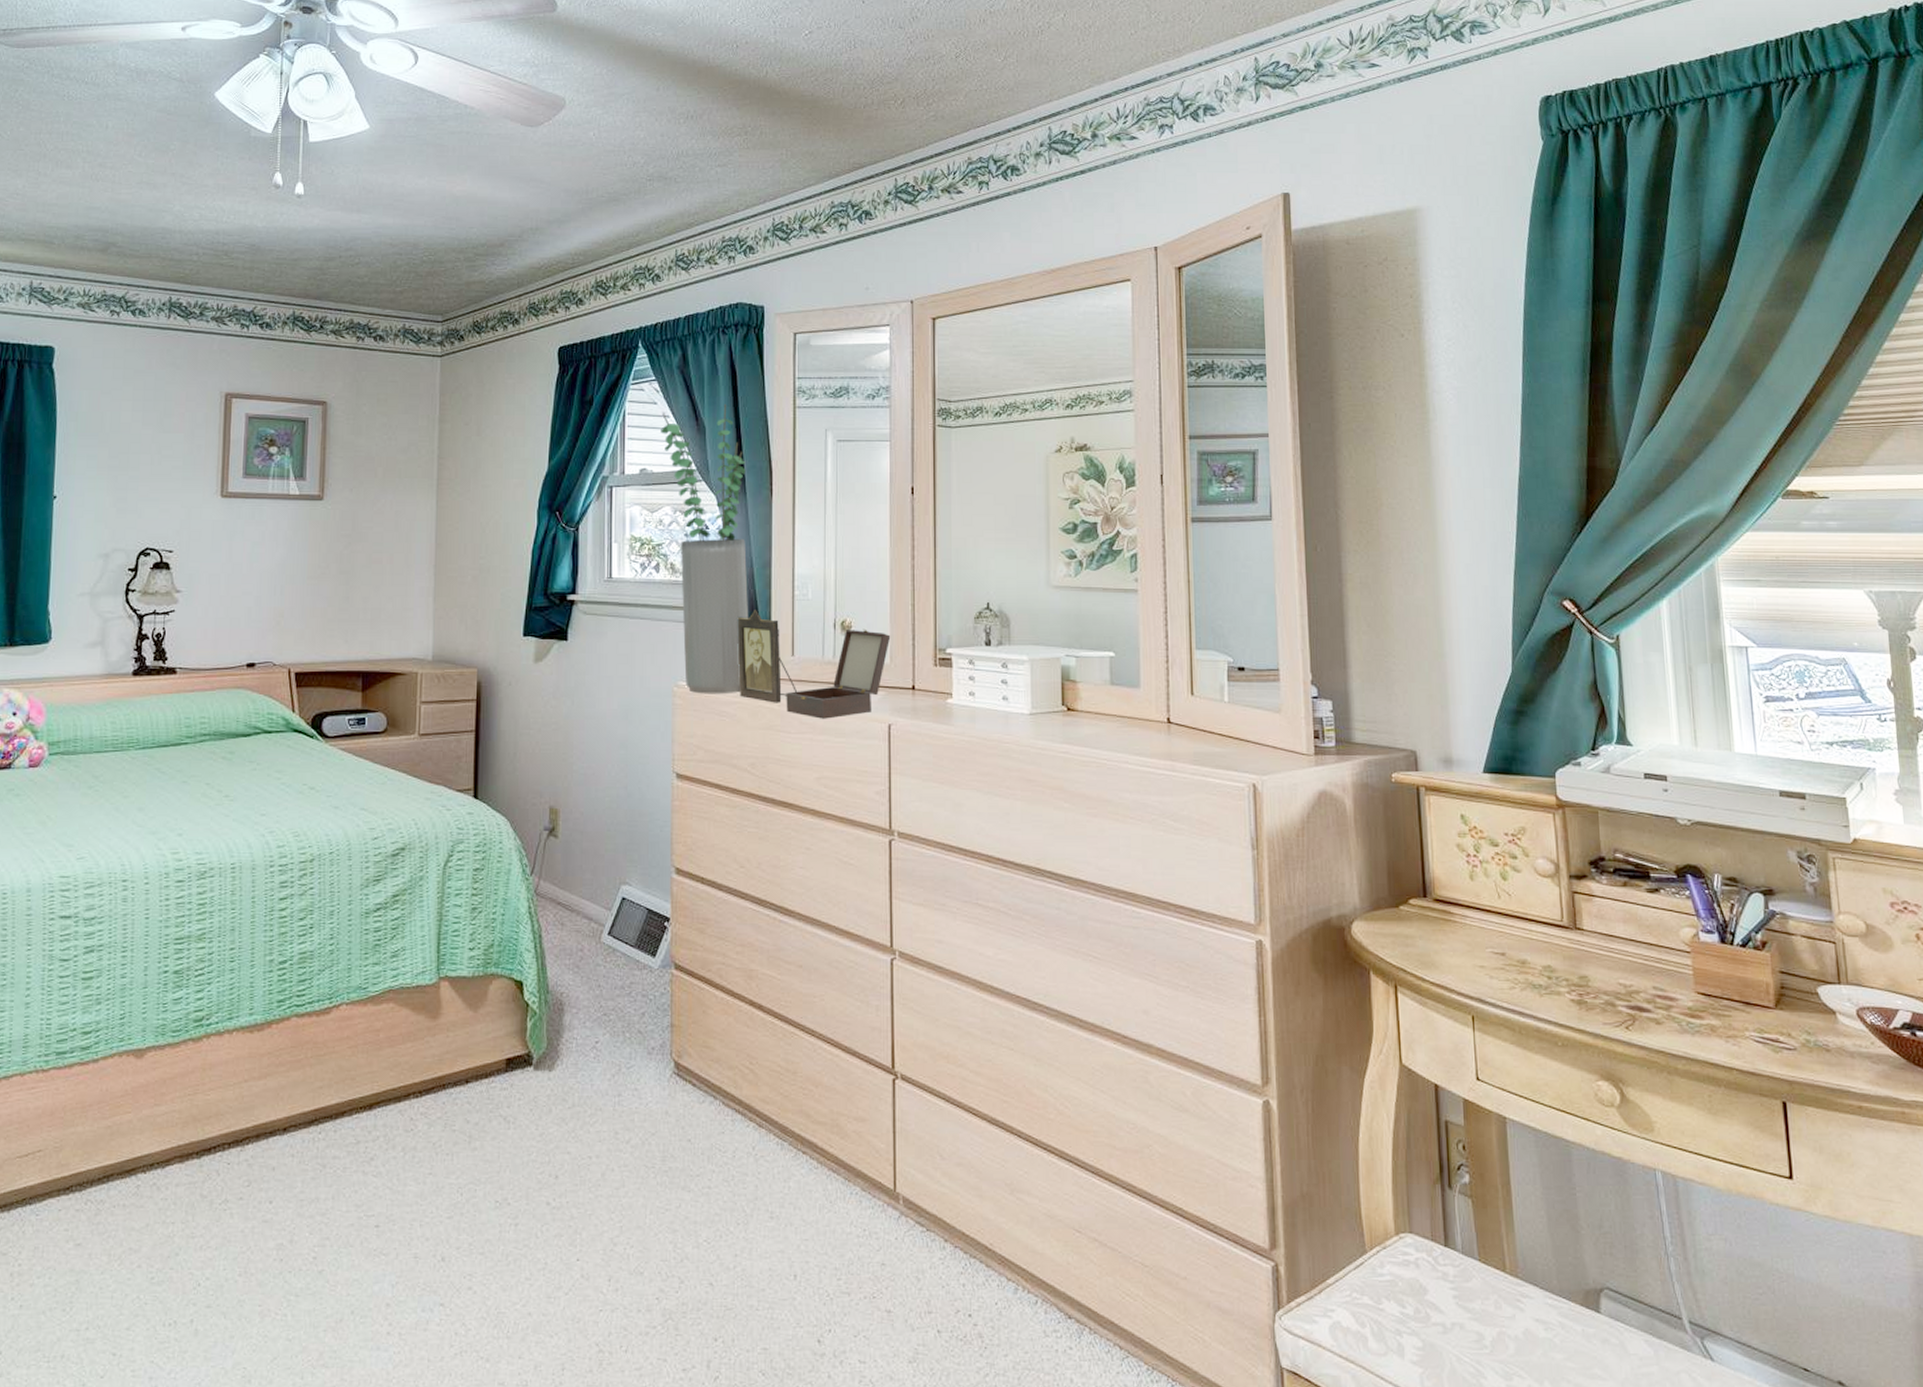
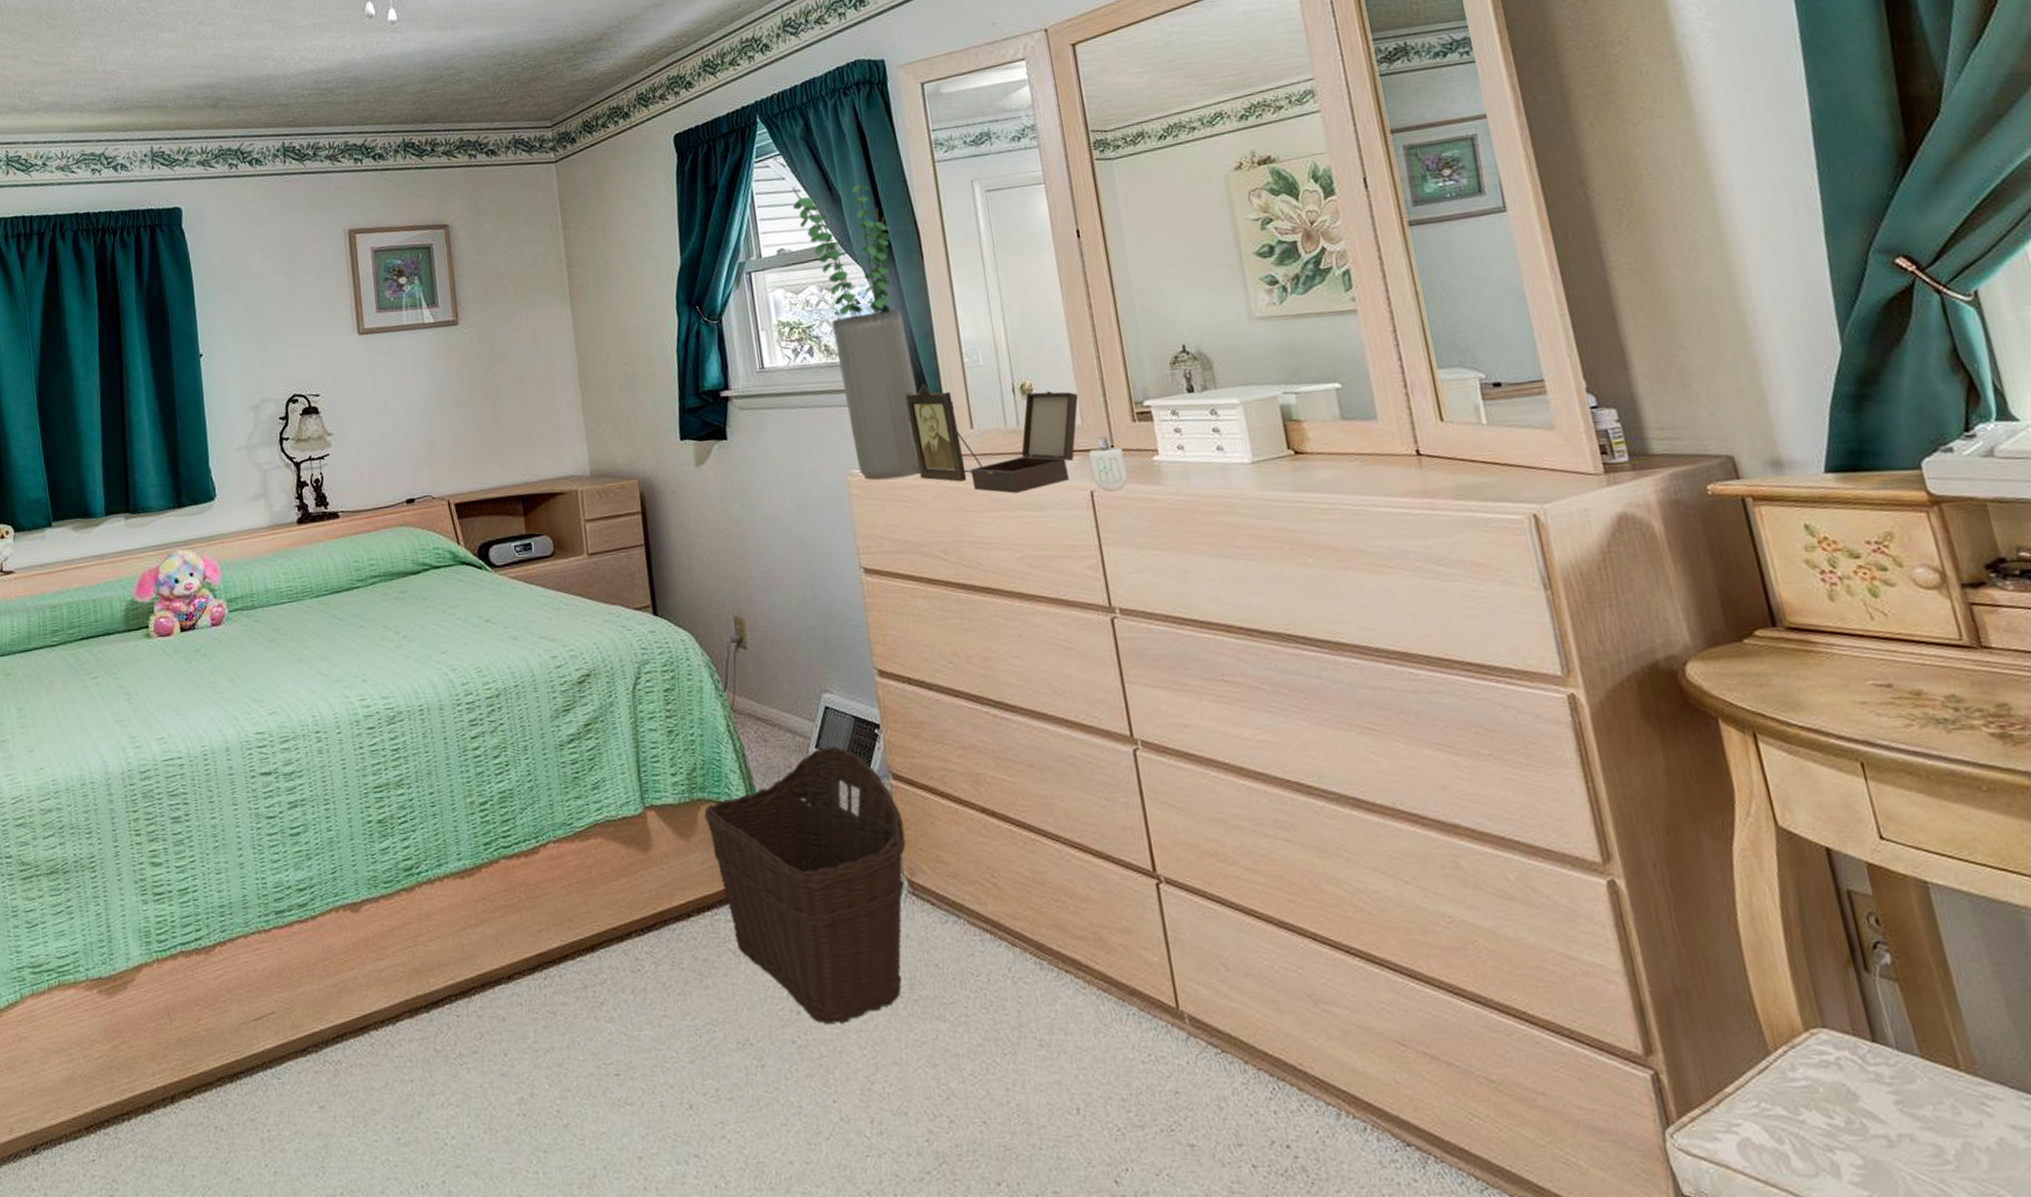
wicker basket: none [495,935,678,1188] -> present [704,747,906,1024]
perfume: none [891,675,924,727] -> present [1088,436,1129,492]

